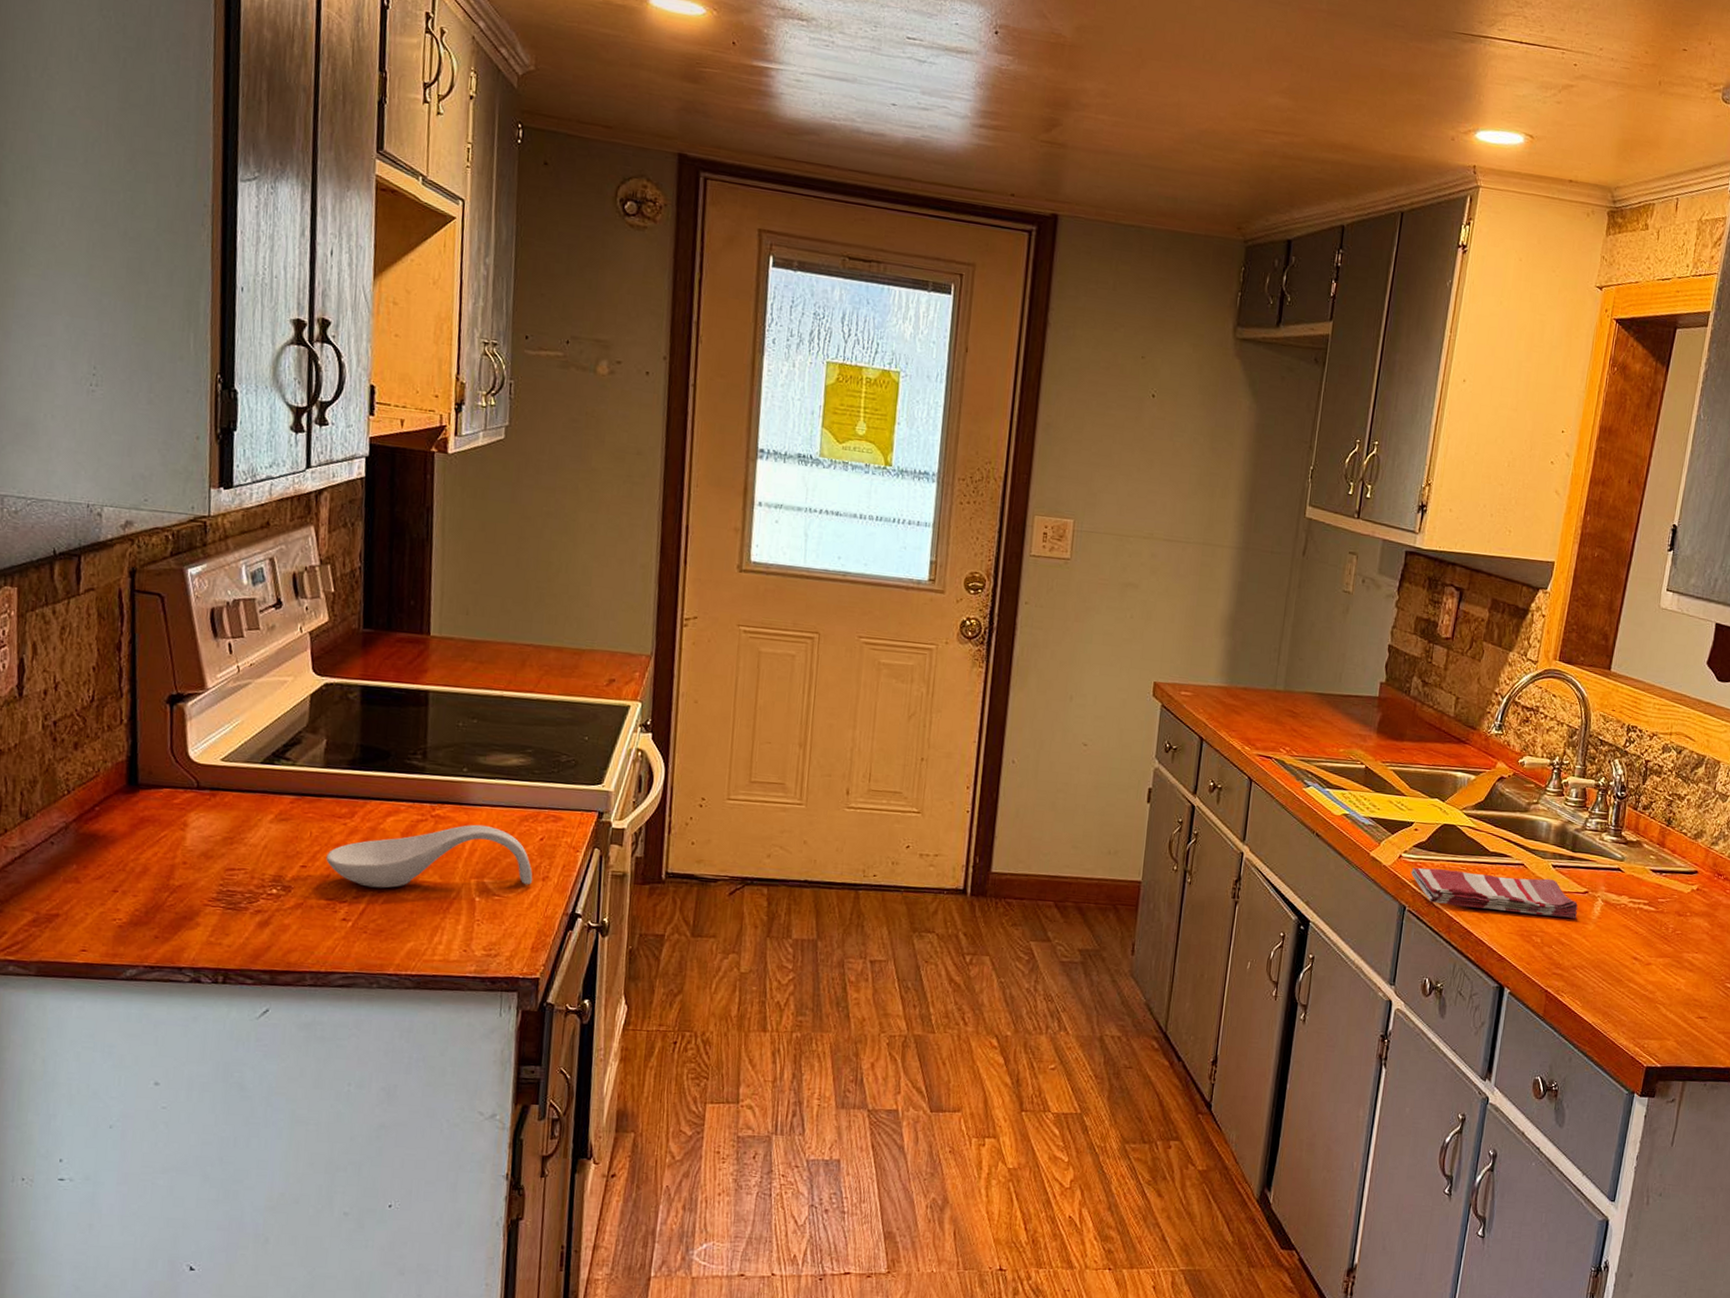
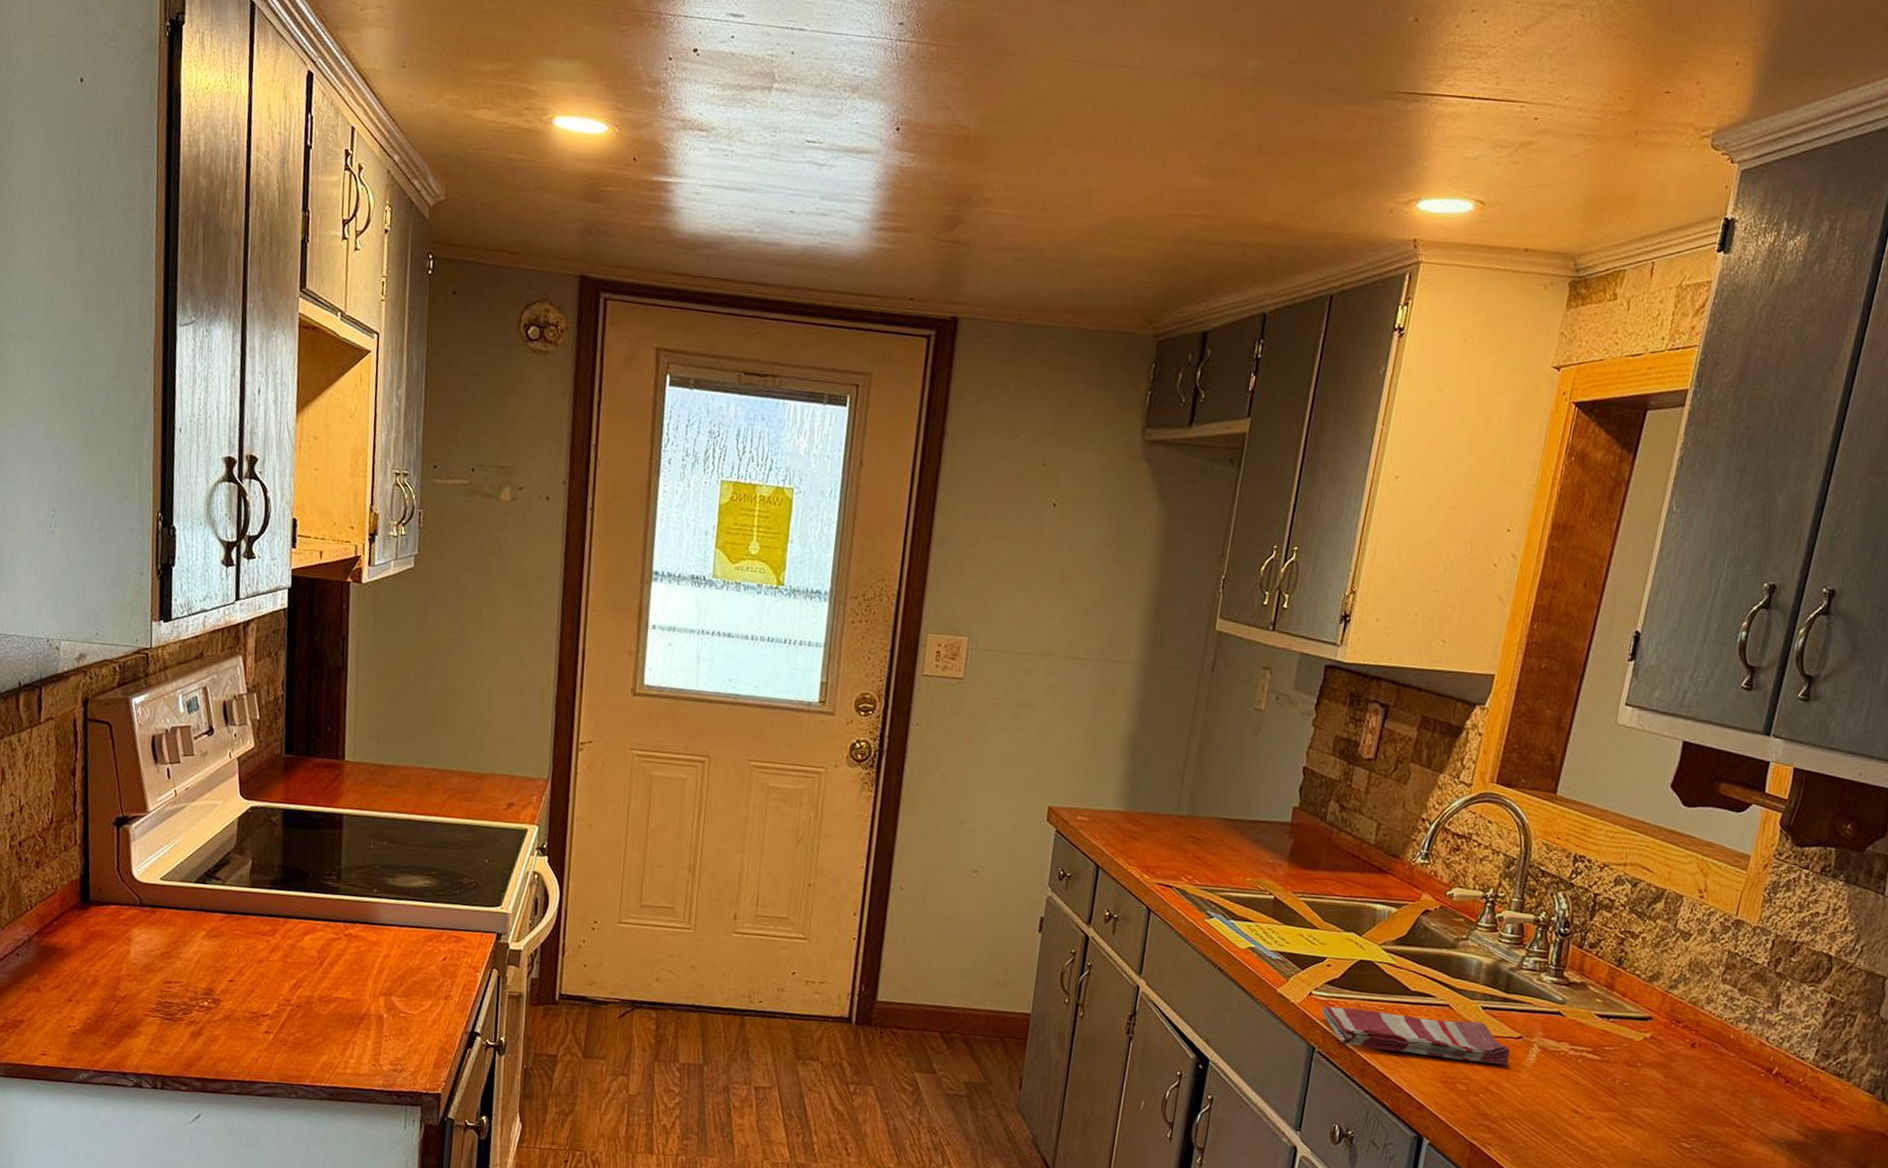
spoon rest: present [326,824,533,888] -> none [251,943,436,1004]

